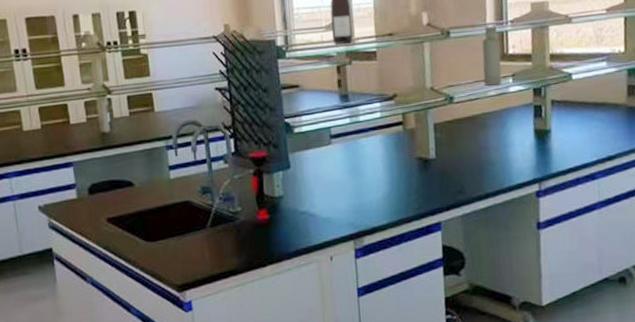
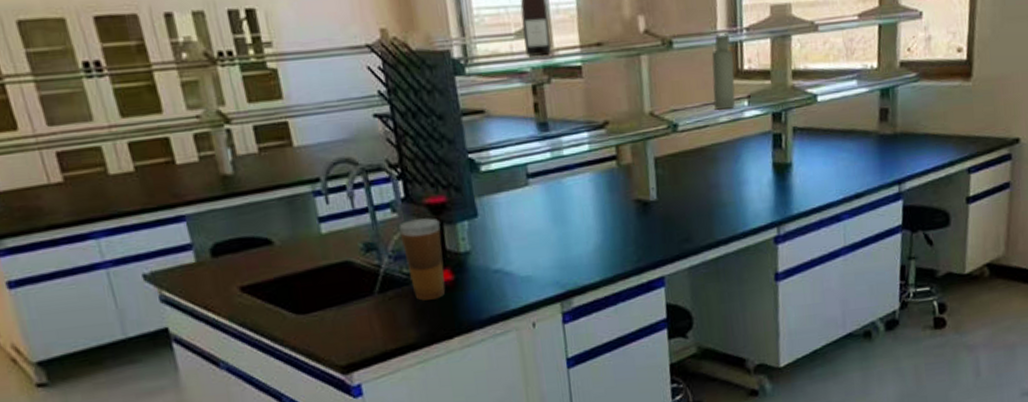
beverage cup: none [228,168,262,235] -> present [398,218,446,302]

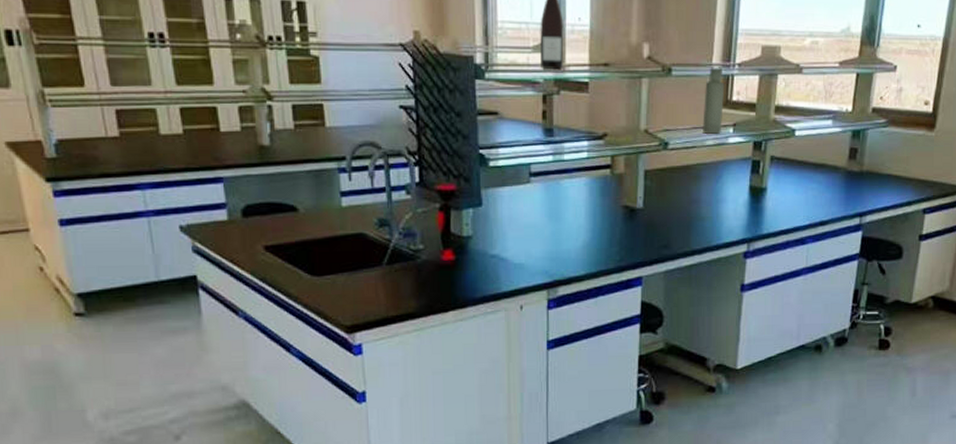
beverage cup: present [398,218,446,302] -> none [411,203,448,277]

